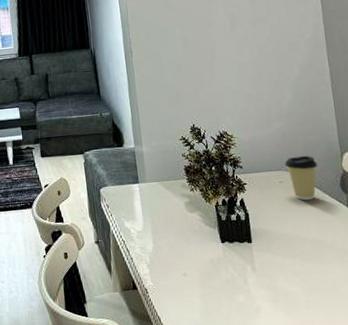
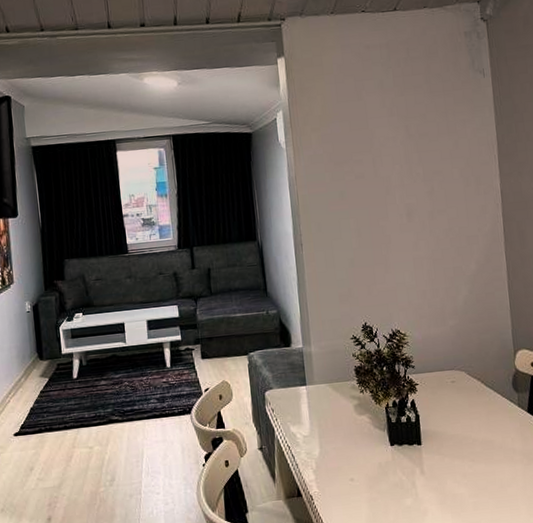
coffee cup: present [284,155,318,201] -> none [457,353,491,401]

